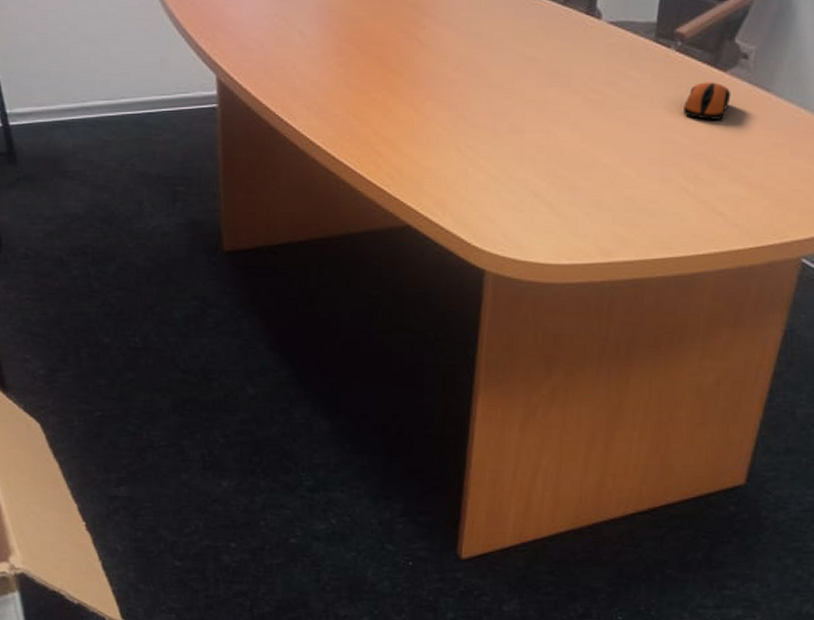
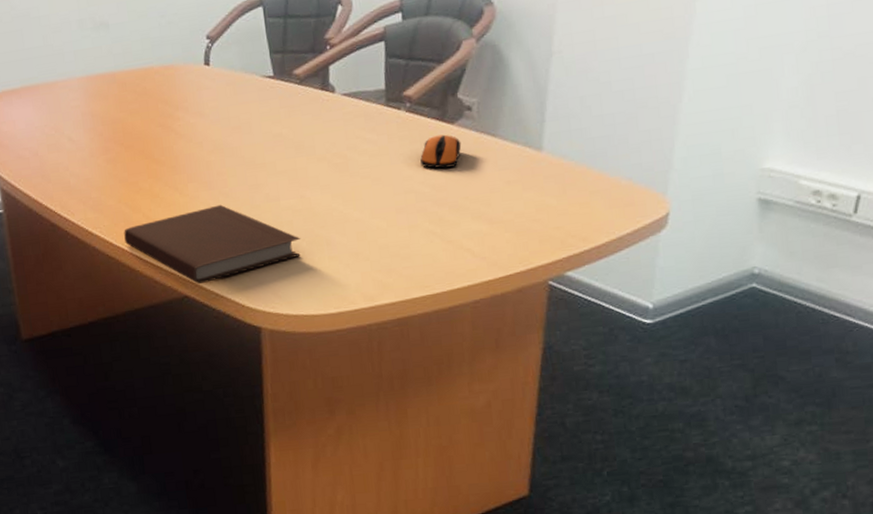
notebook: none [348,129,542,214] -> present [123,204,301,284]

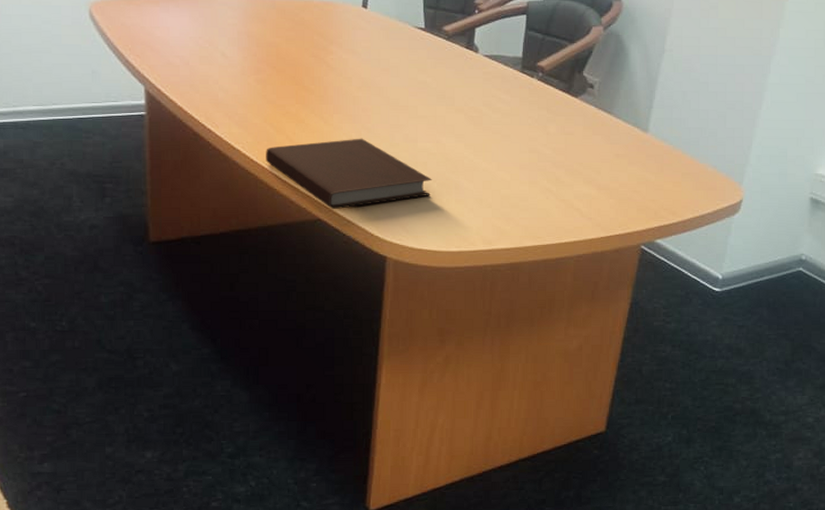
computer mouse: present [420,134,462,169] -> none [546,105,582,135]

